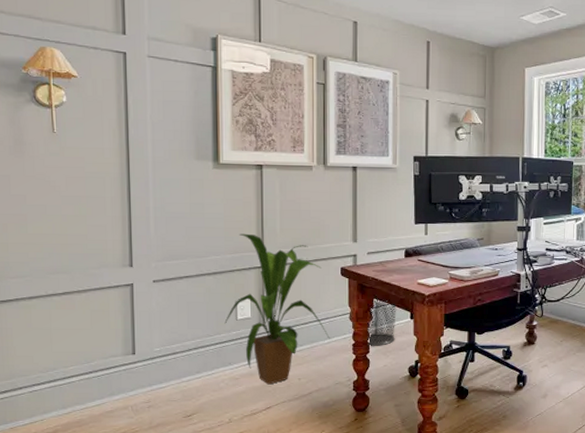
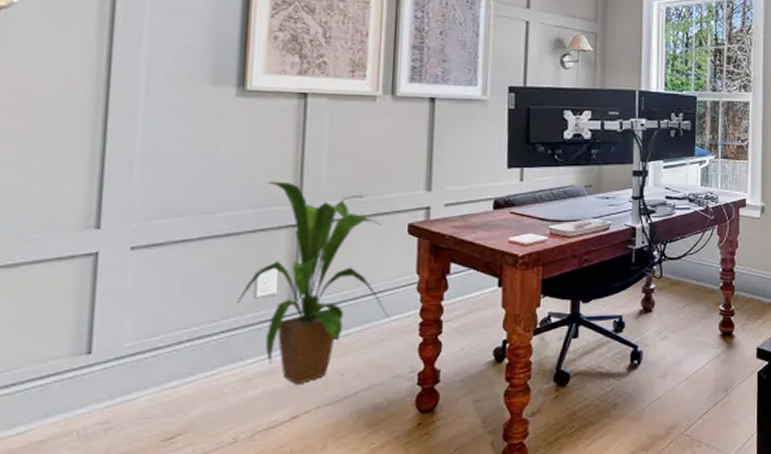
waste bin: present [367,298,397,347] -> none [439,262,481,326]

